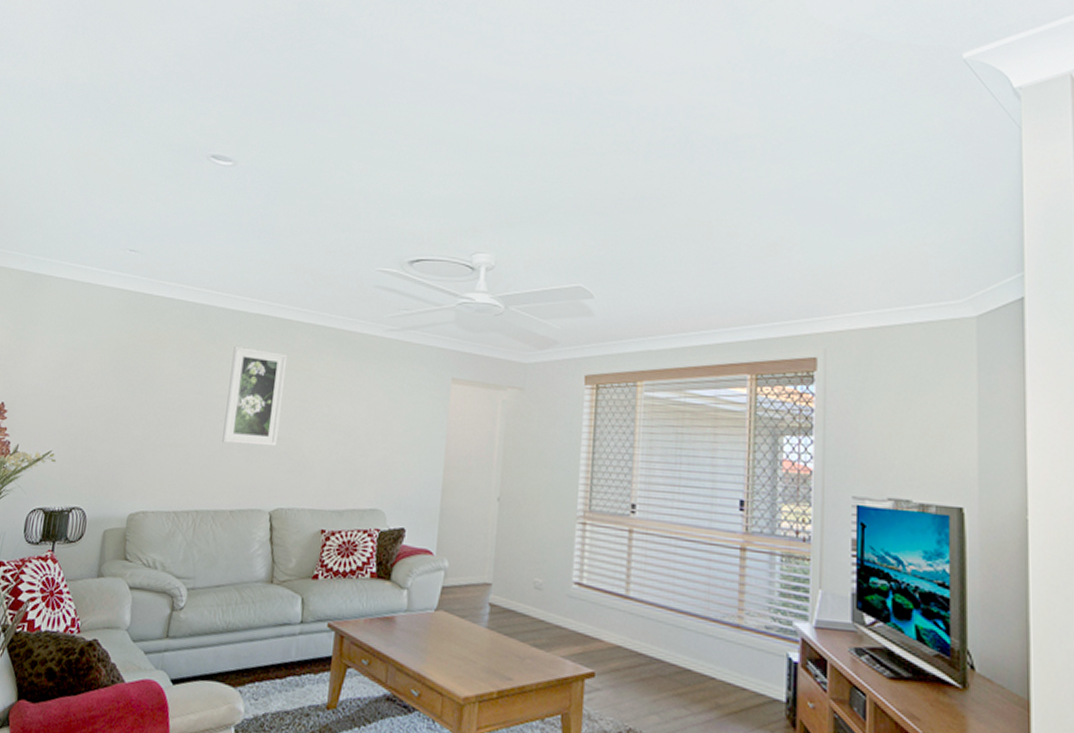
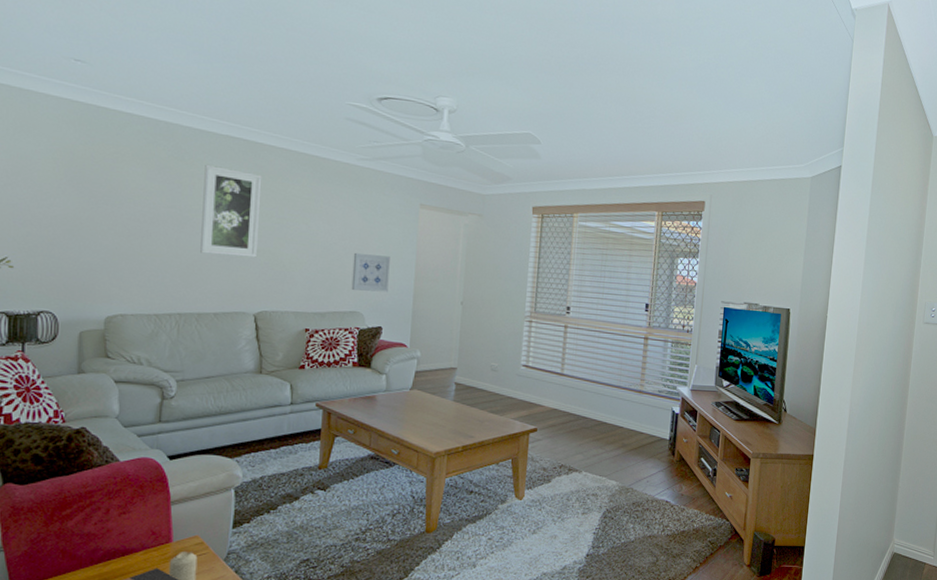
wall art: none [373,438,417,486] -> present [351,252,390,292]

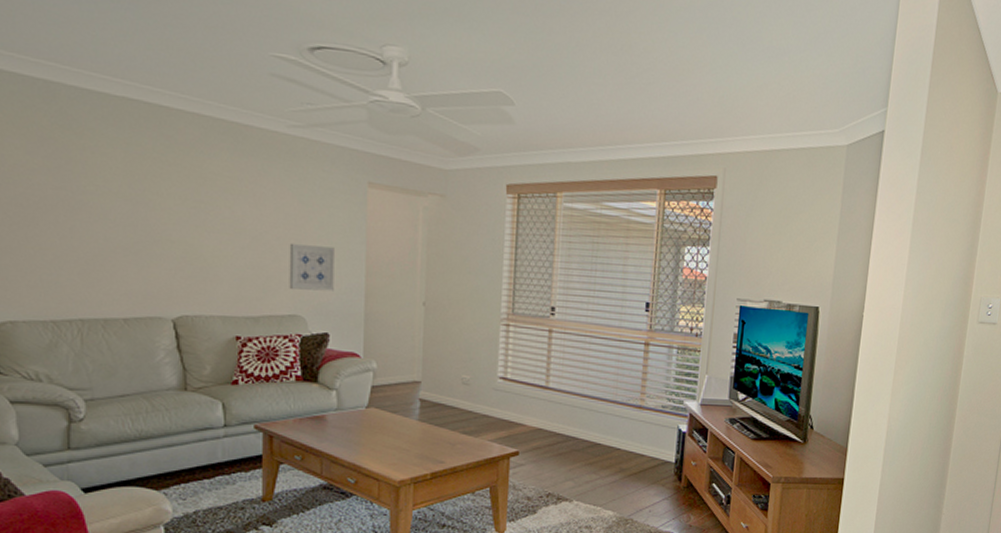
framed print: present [200,164,262,258] -> none [98,133,172,251]

